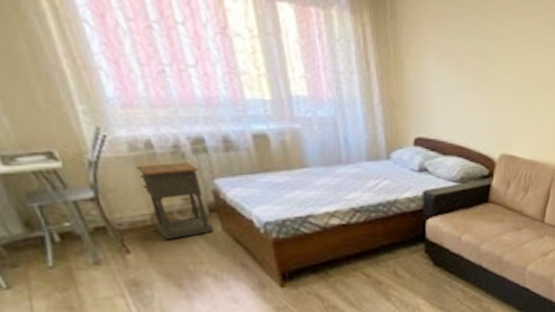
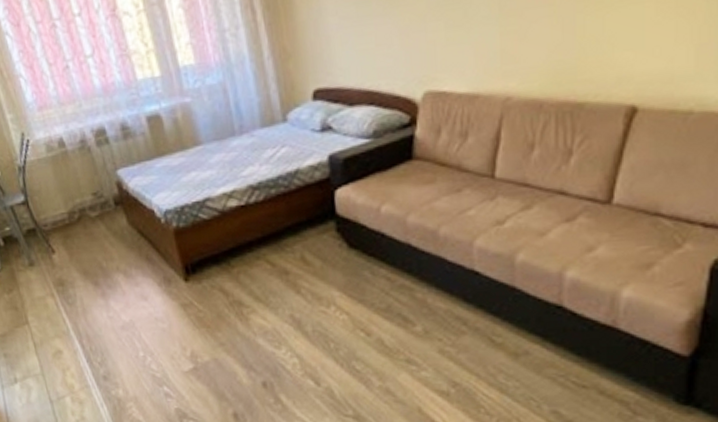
nightstand: present [135,162,214,239] -> none [53,156,120,237]

